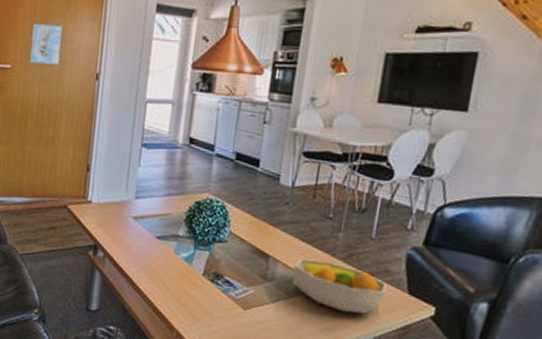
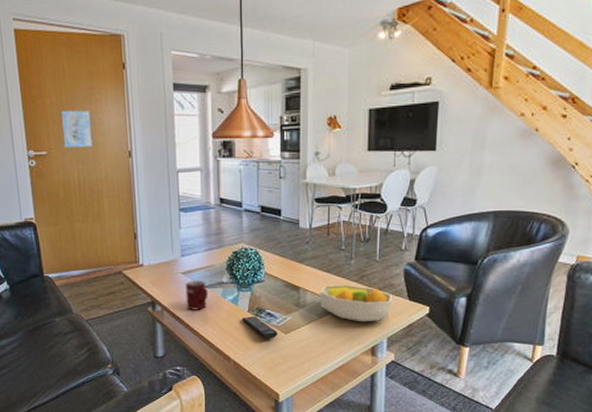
mug: none [132,227,160,264] -> present [185,280,208,310]
remote control: none [194,280,235,313] -> present [242,316,278,339]

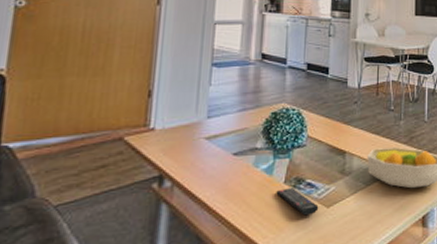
mug: present [185,280,208,310] -> none [206,146,236,185]

